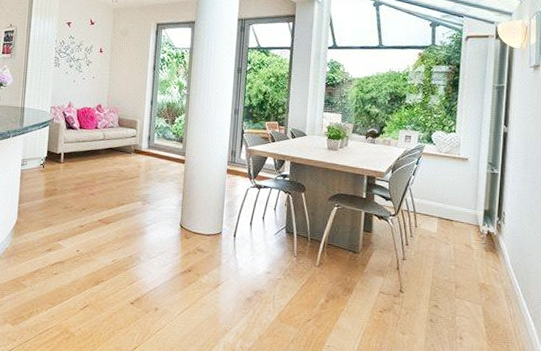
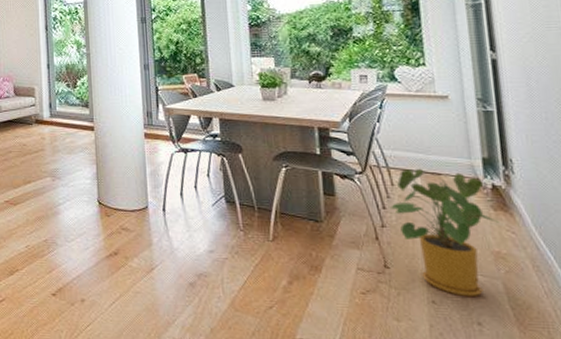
house plant: none [411,214,488,318] -> present [389,168,500,298]

